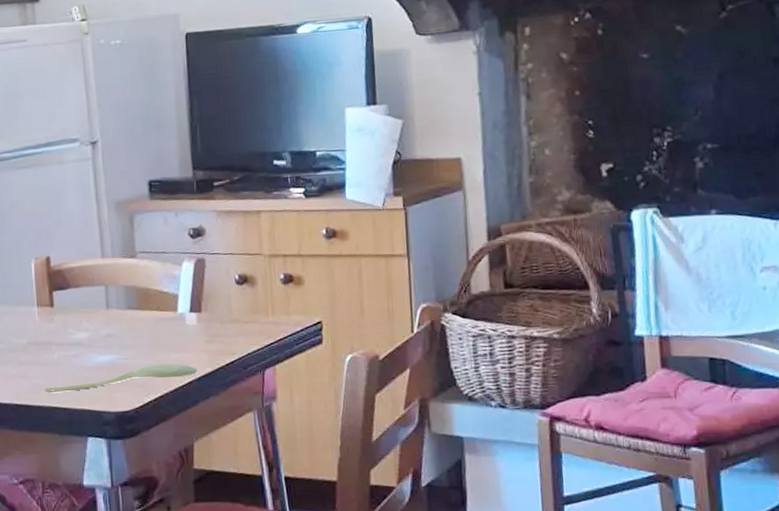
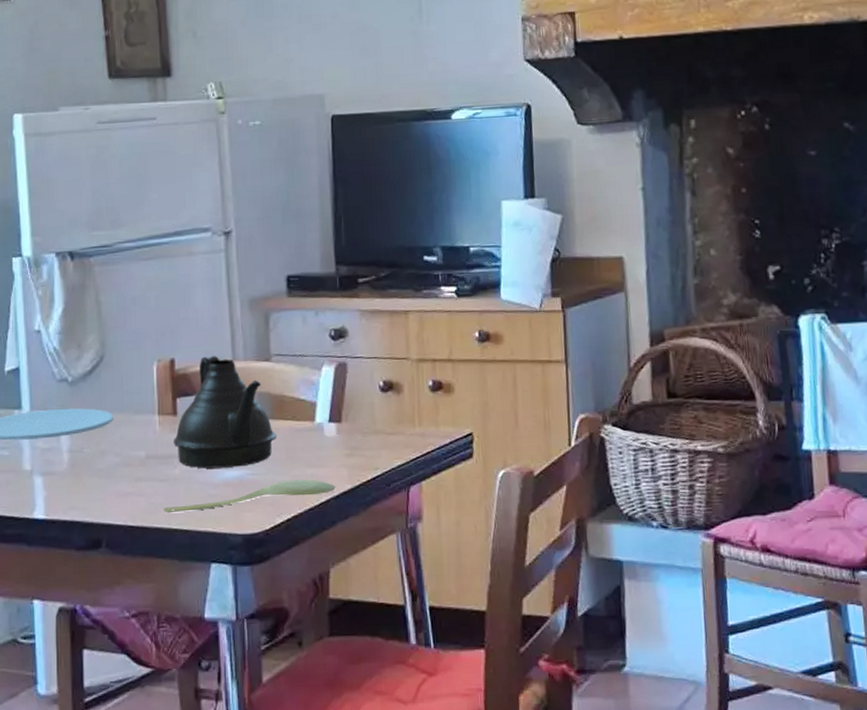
teapot: none [51,253,144,354] -> present [173,355,277,469]

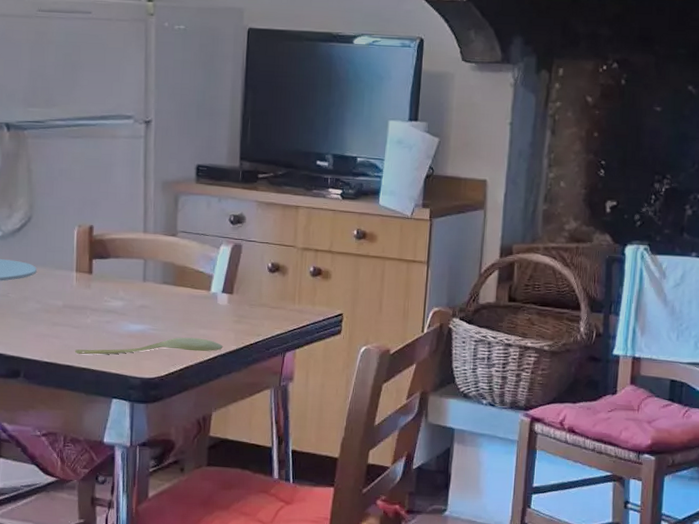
teapot: present [173,355,277,469] -> none [87,226,177,322]

